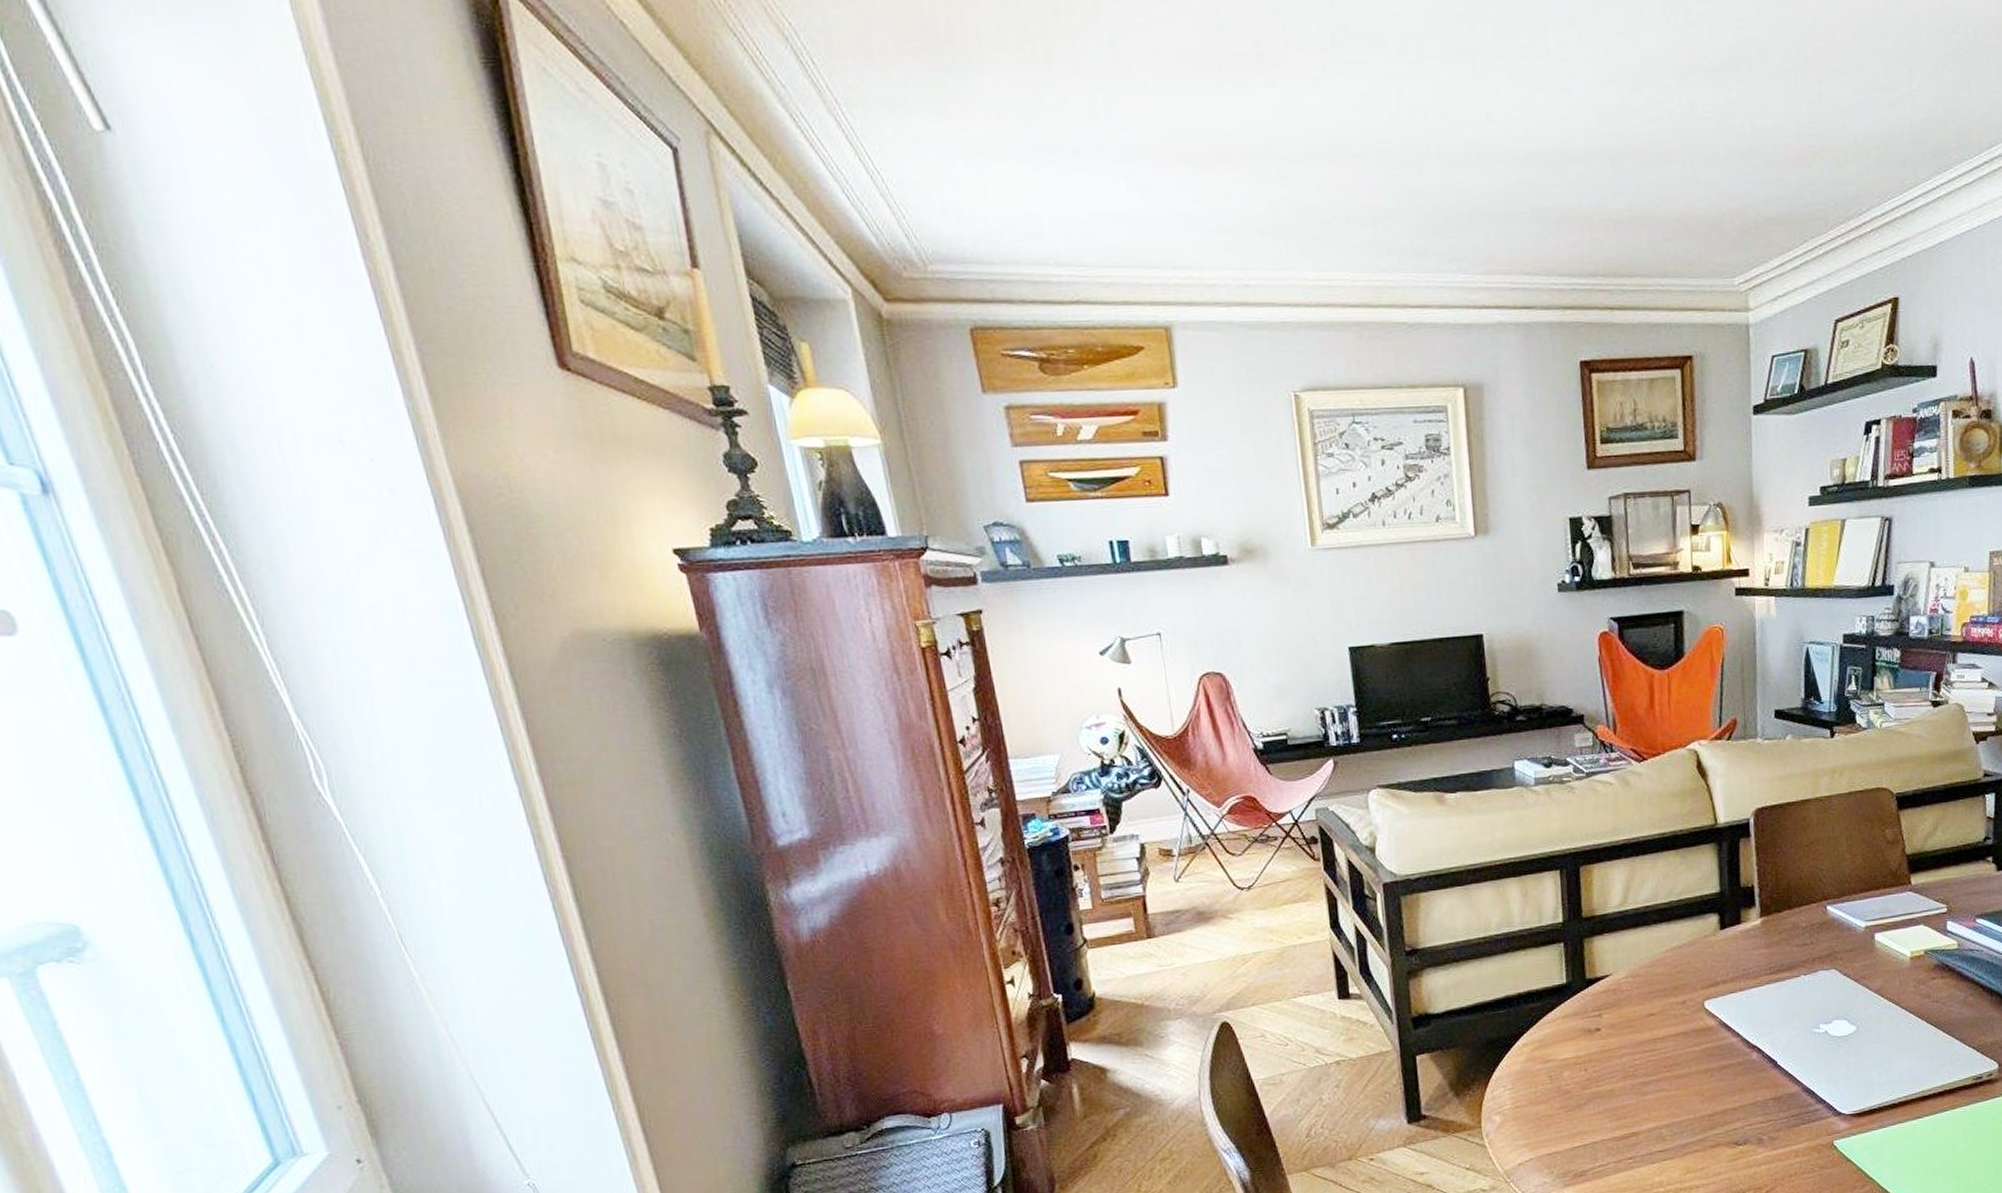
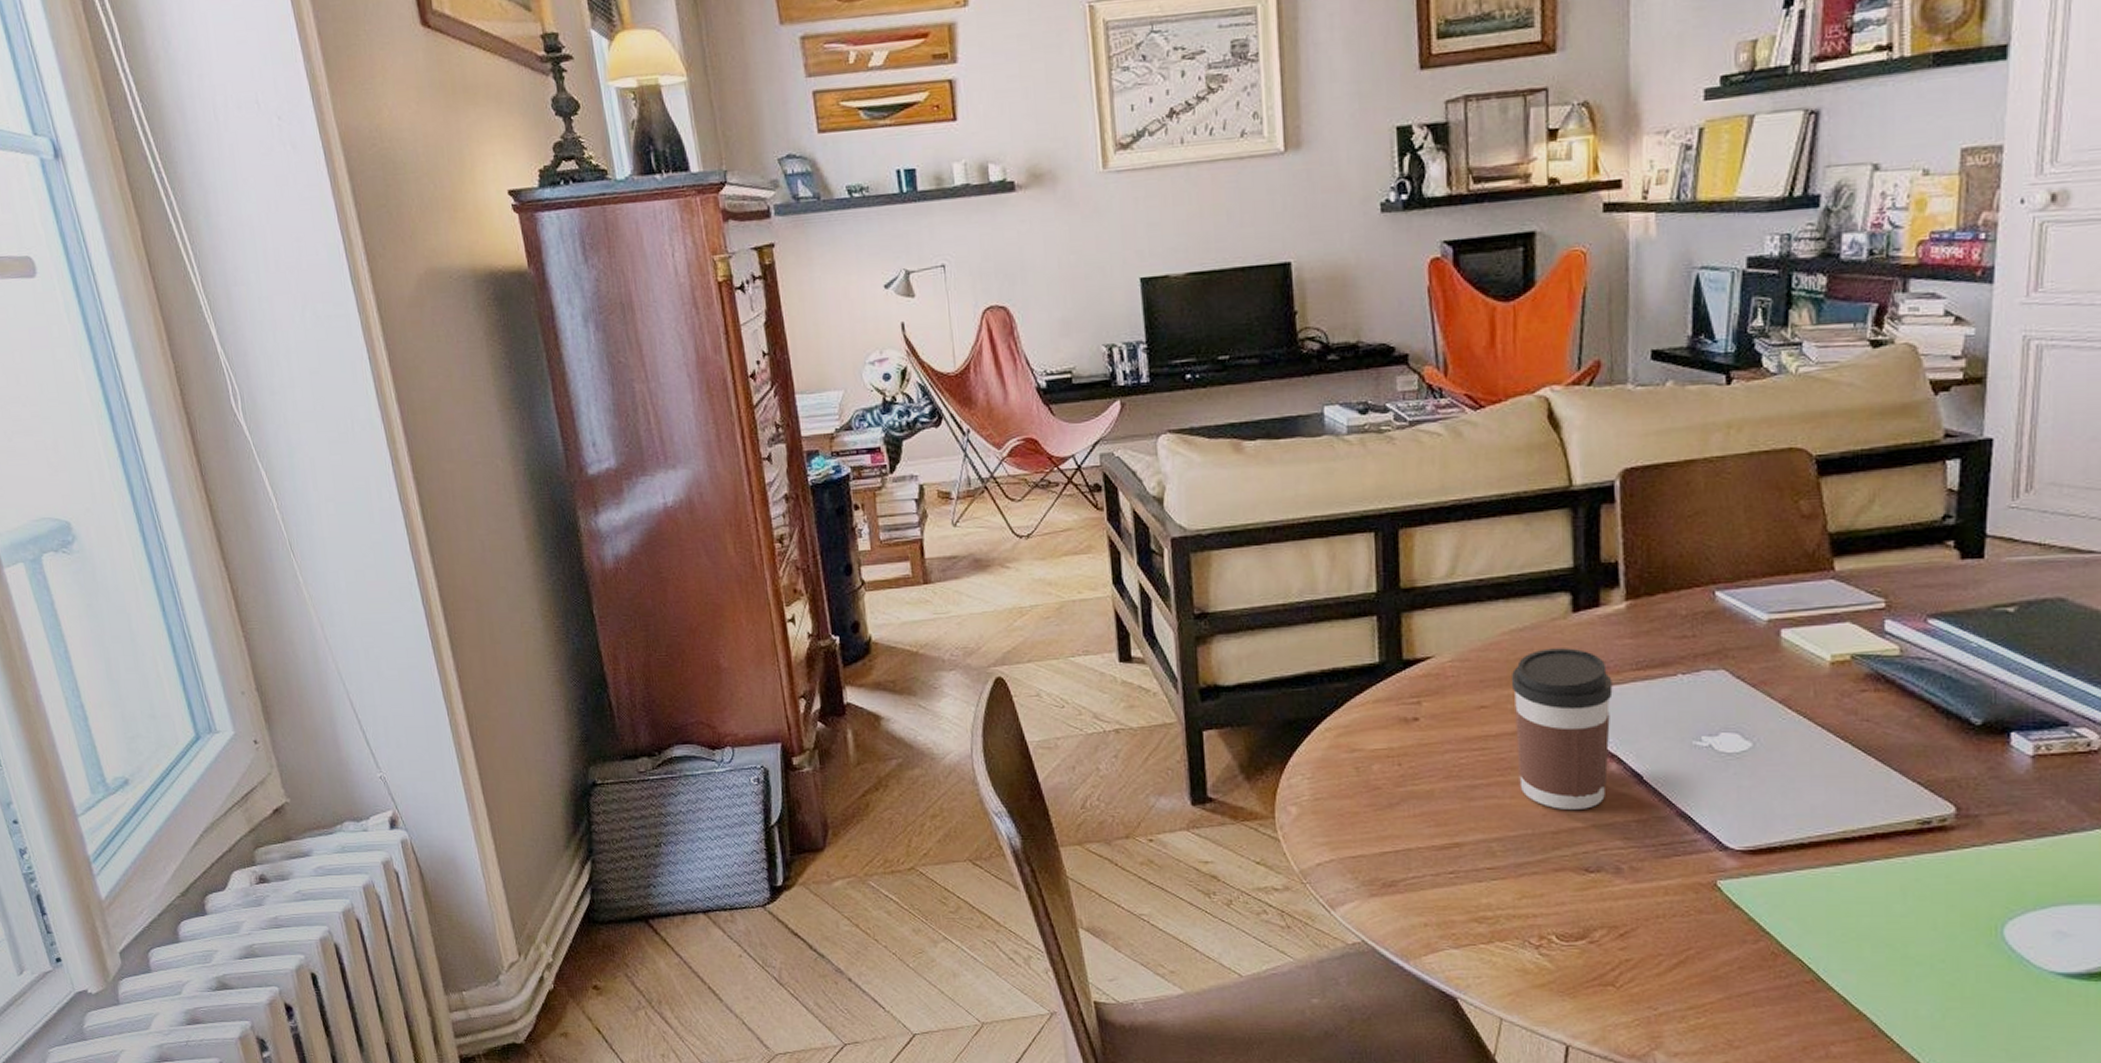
coffee cup: none [1674,959,1753,1095] -> present [1512,648,1613,809]

